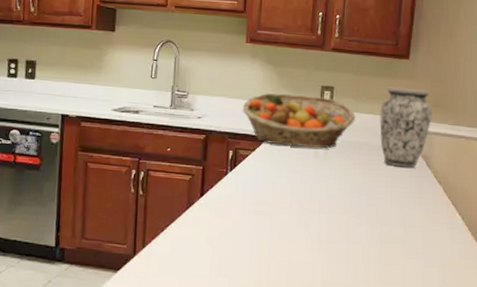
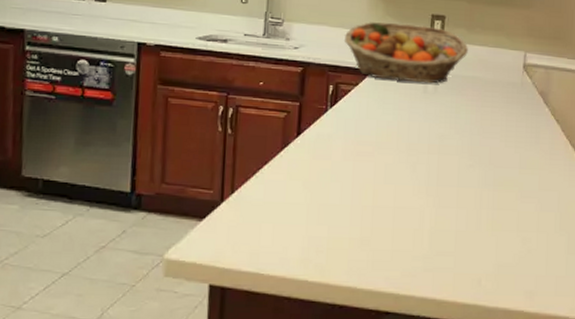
vase: present [380,87,432,168] -> none [494,17,551,105]

